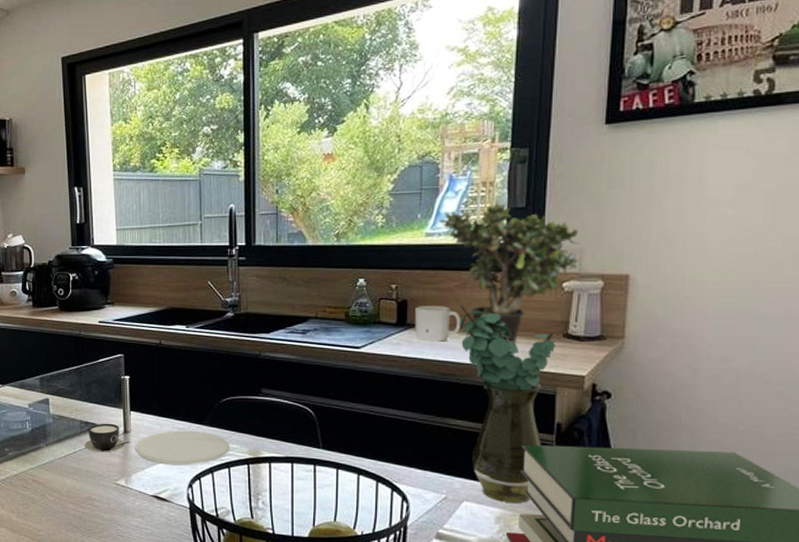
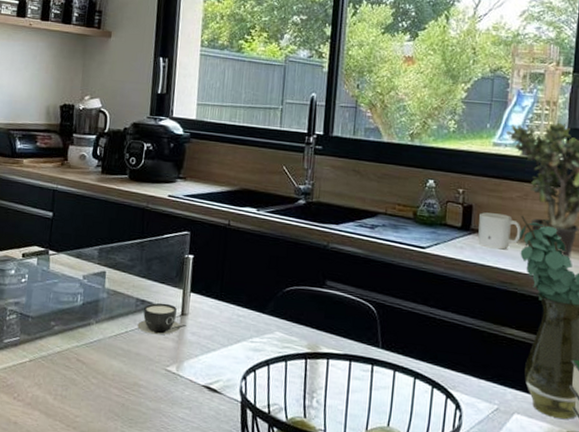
plate: present [135,430,231,466] -> none [190,317,290,357]

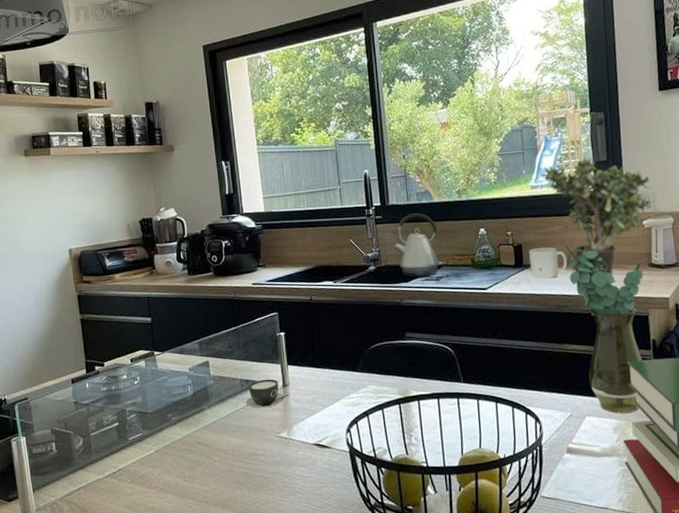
kettle: none [328,150,382,223] -> present [392,213,443,278]

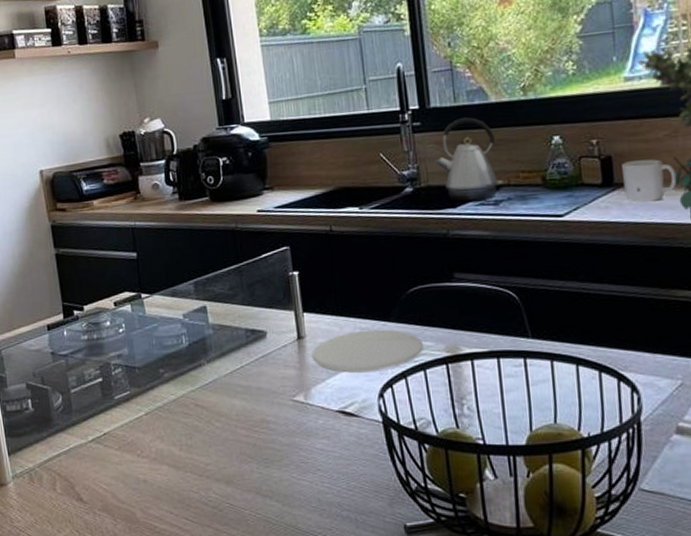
teacup: present [246,379,289,408] -> none [252,329,306,365]
plate: none [294,378,383,413] -> present [312,329,425,373]

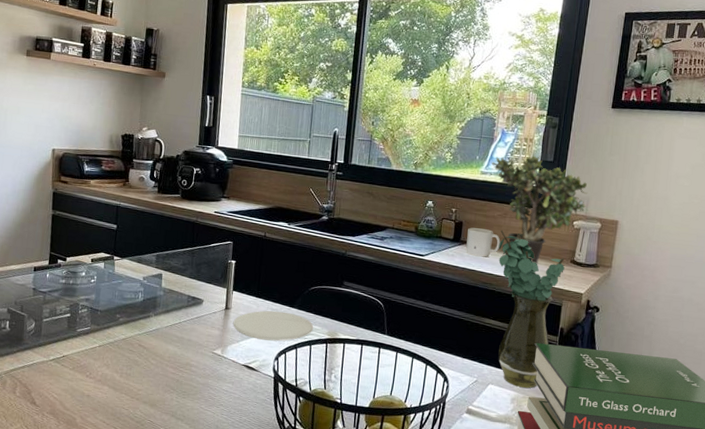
kettle: present [435,117,504,202] -> none [347,176,390,235]

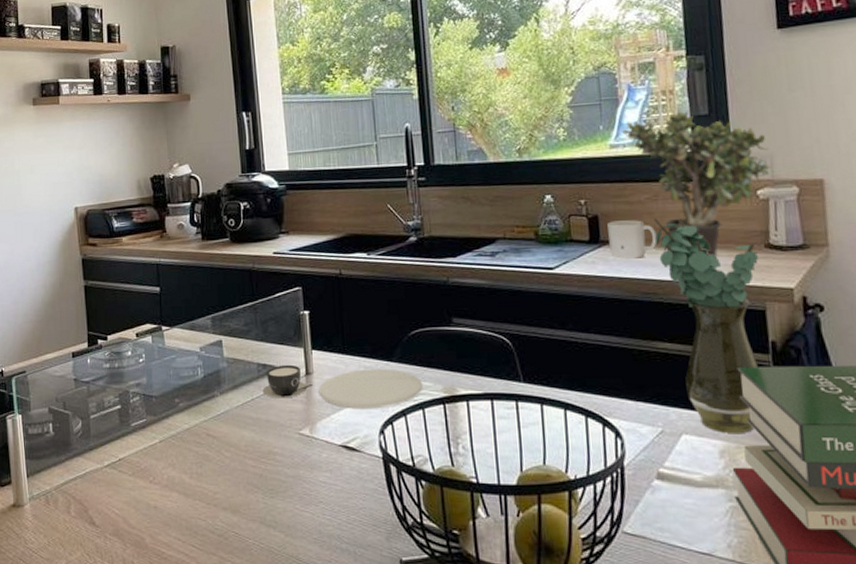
teacup: none [189,299,229,325] -> present [262,364,313,399]

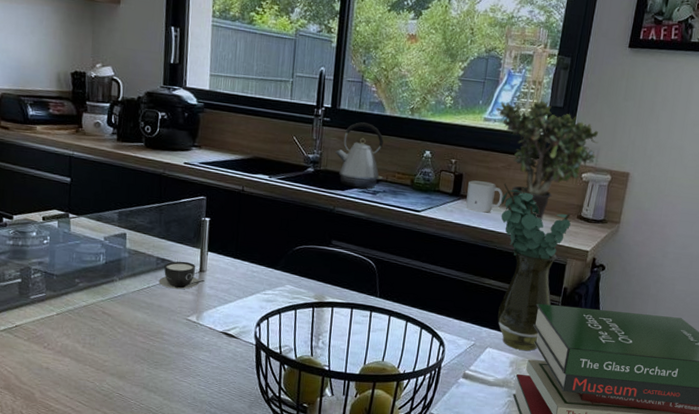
plate: present [318,368,424,409] -> none [209,273,299,306]
kettle: none [438,175,500,252] -> present [335,122,384,189]

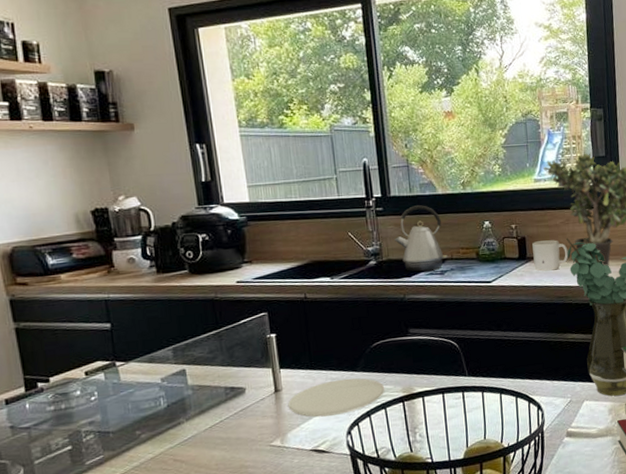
teacup: present [159,261,205,290] -> none [231,384,282,418]
plate: none [209,273,299,306] -> present [288,378,385,417]

